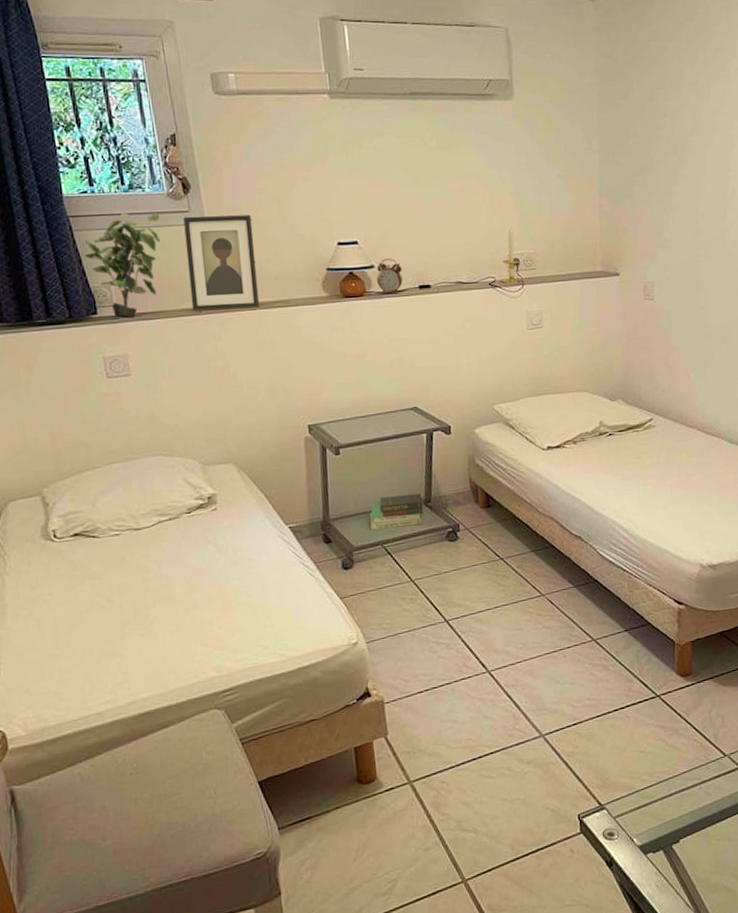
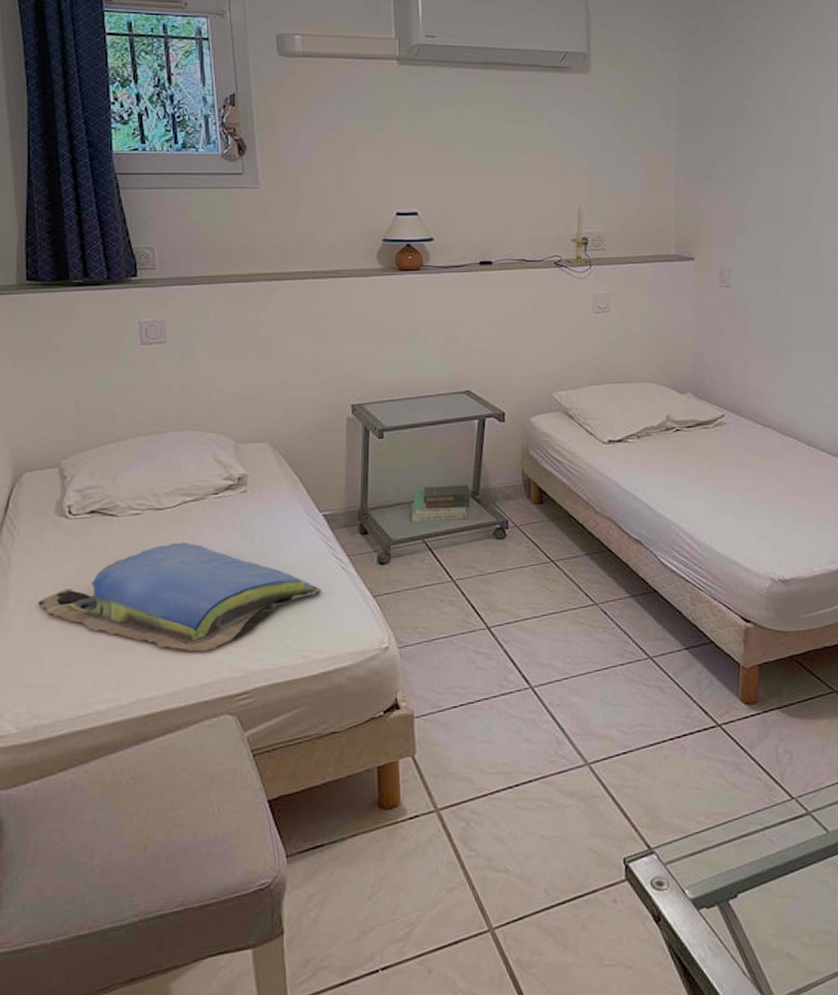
towel: none [33,557,293,656] -> present [38,542,322,652]
potted plant: present [84,213,160,319] -> none [128,173,212,283]
picture frame: present [183,215,260,311] -> none [236,179,310,278]
alarm clock: present [377,259,403,295] -> none [435,232,463,270]

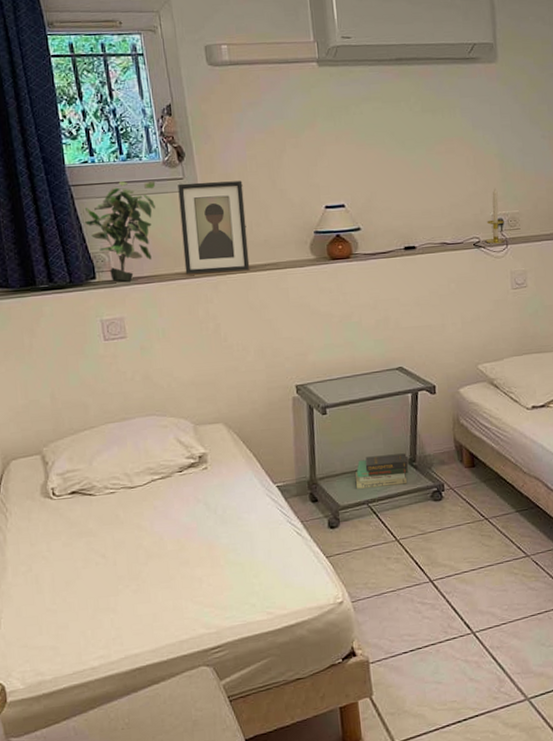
towel: present [38,542,322,652] -> none [32,515,280,612]
potted plant: none [128,173,212,283] -> present [84,181,156,283]
picture frame: none [236,179,310,278] -> present [178,181,250,274]

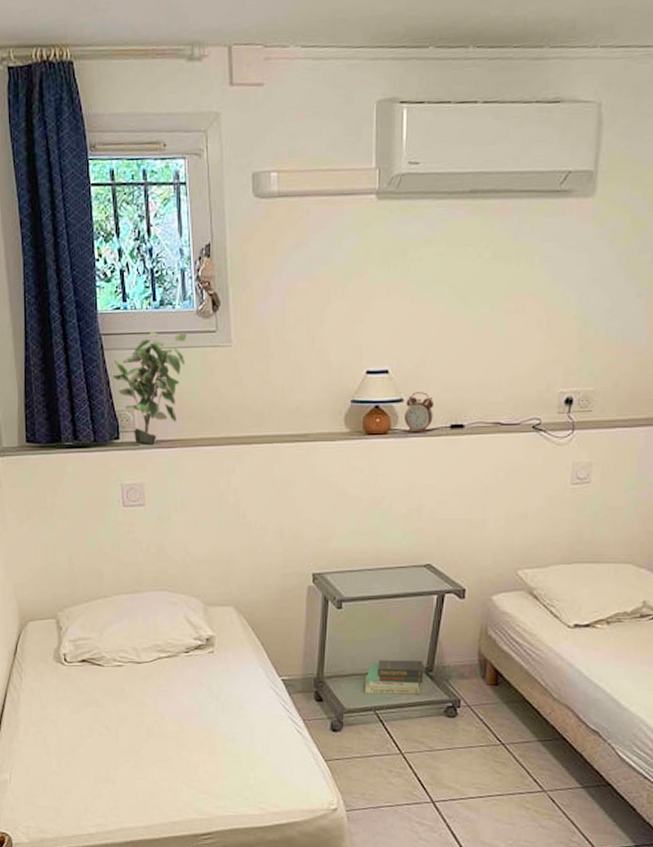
picture frame: present [178,181,250,274] -> none [209,336,279,442]
alarm clock: none [363,221,389,256] -> present [404,392,434,434]
candle: present [485,188,506,244] -> none [547,358,574,427]

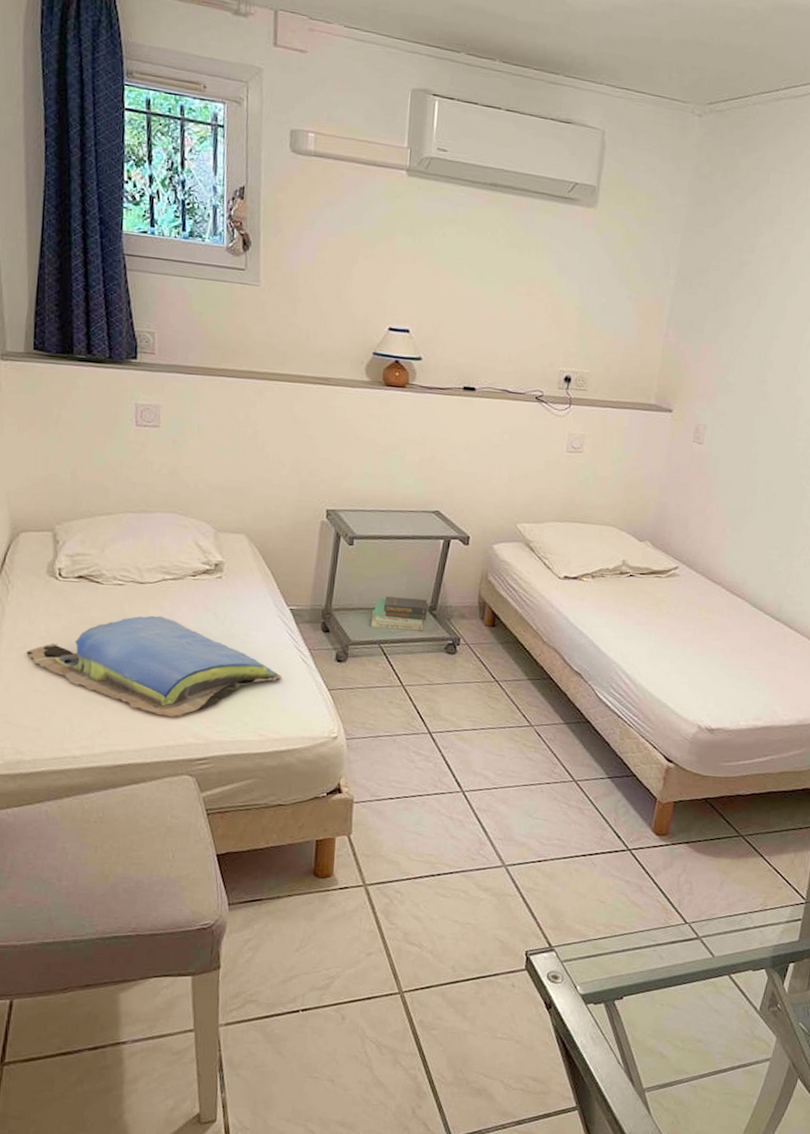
towel: none [42,694,278,793] -> present [26,615,282,717]
potted plant: present [112,332,187,446] -> none [133,260,215,370]
alarm clock: present [404,392,434,434] -> none [422,353,449,392]

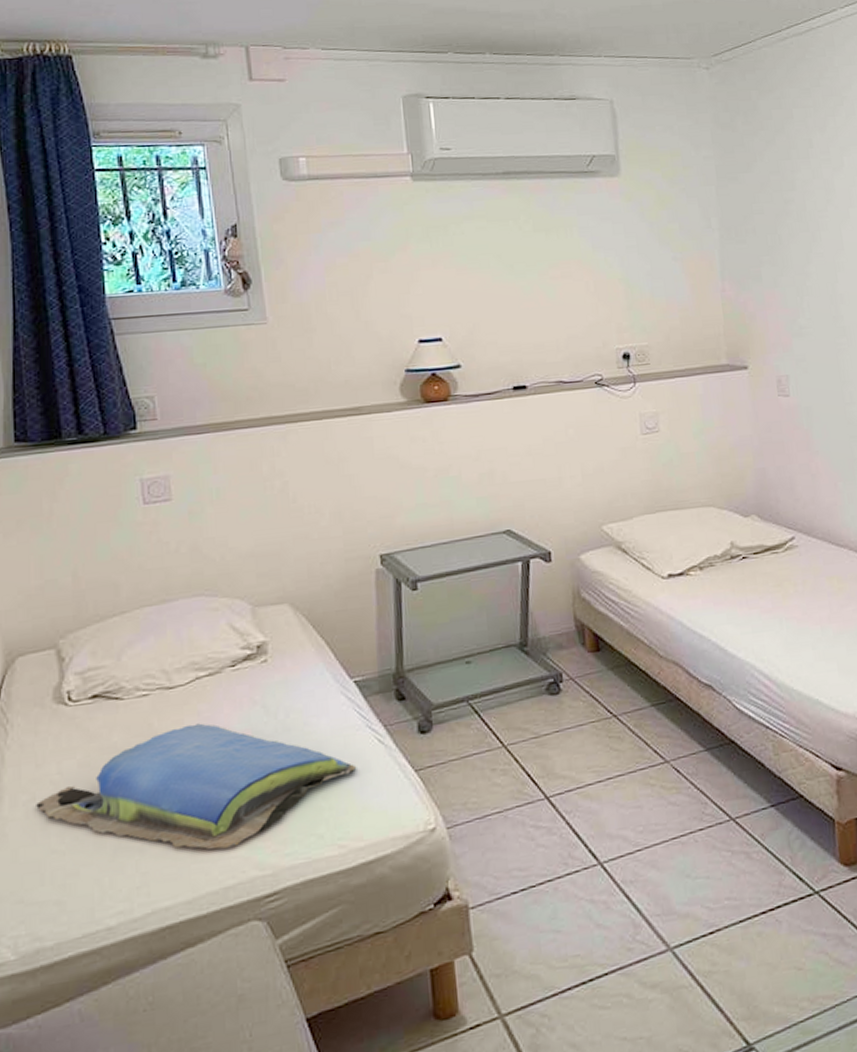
books: present [371,596,429,631] -> none [453,636,519,682]

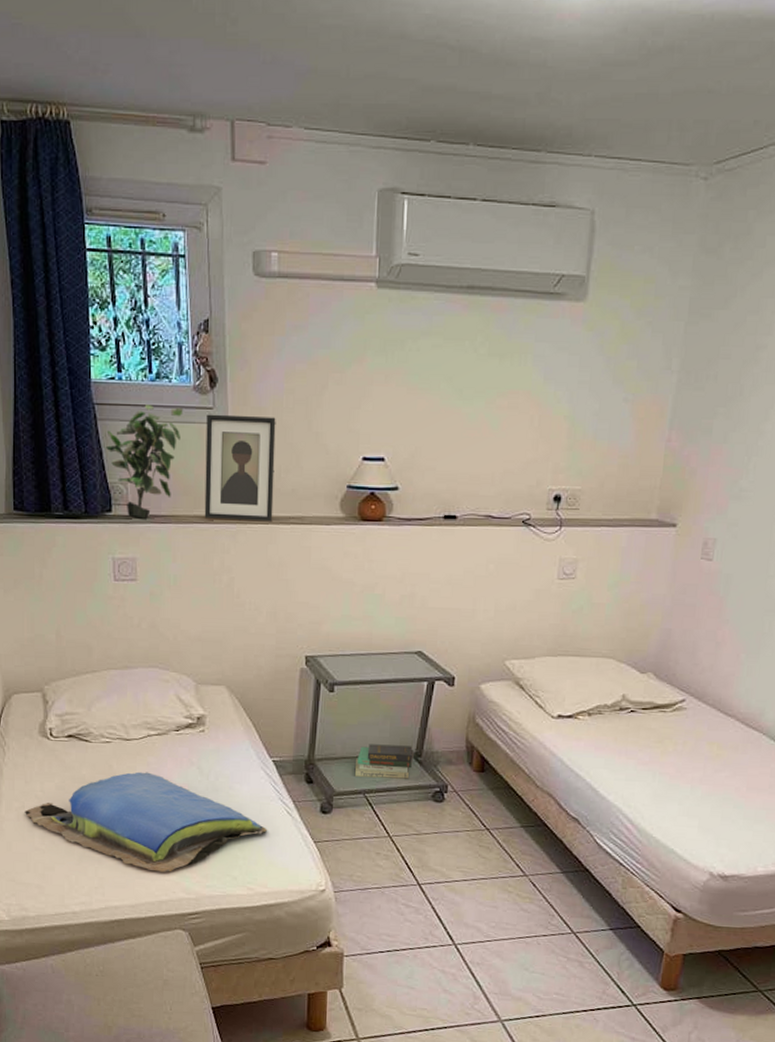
potted plant: none [125,312,215,434] -> present [105,405,183,520]
picture frame: none [242,311,327,422] -> present [204,414,276,522]
books: none [453,636,519,682] -> present [355,744,414,779]

